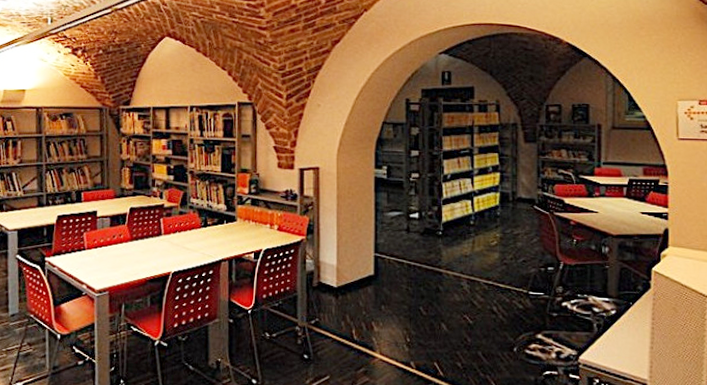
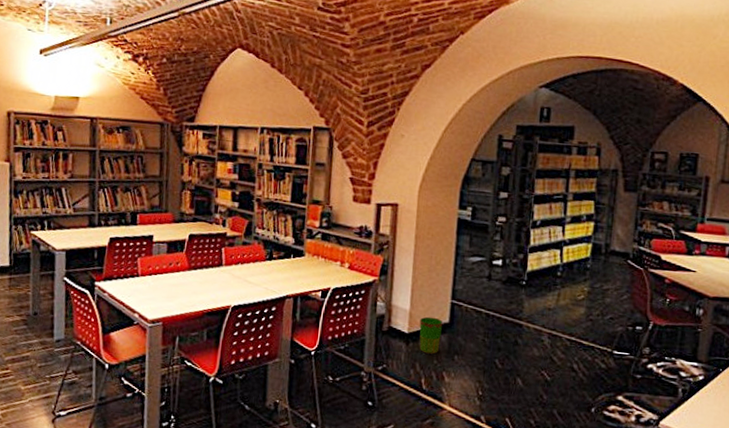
waste bin: none [347,270,369,306] -> present [419,316,444,354]

